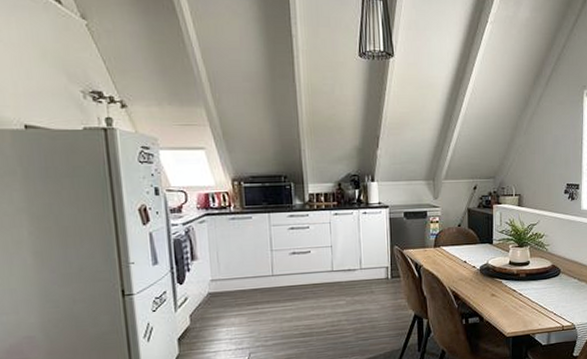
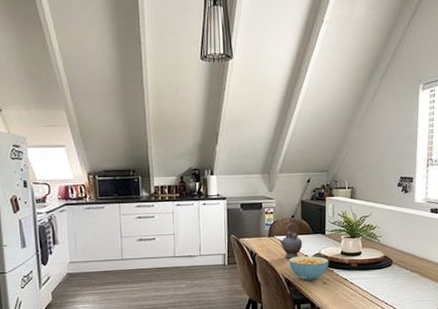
teapot: none [445,231,470,270] -> present [278,222,303,259]
cereal bowl: none [455,266,497,293] -> present [288,255,329,281]

